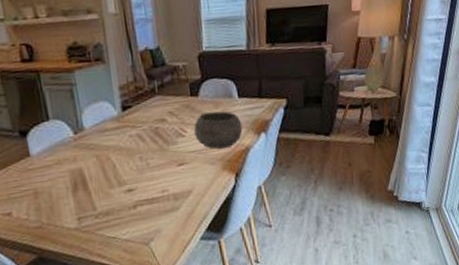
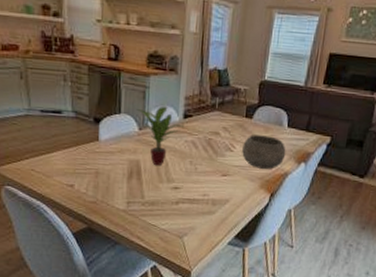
potted plant: none [66,101,127,170] -> present [136,106,186,165]

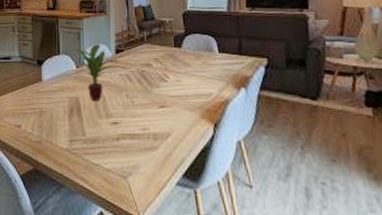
bowl: present [242,135,286,169] -> none [176,63,222,97]

